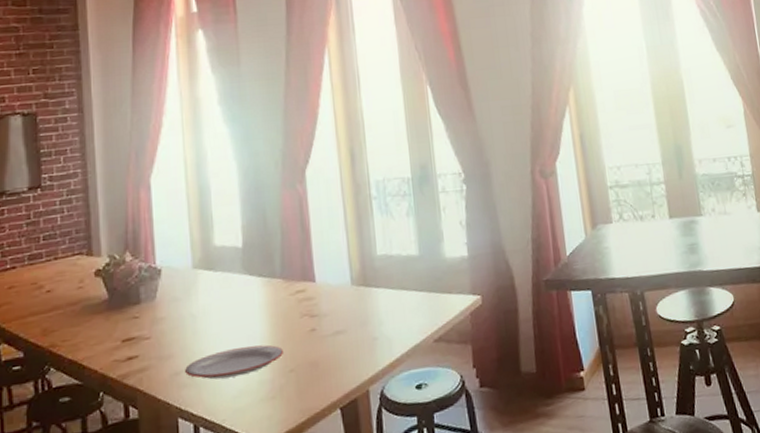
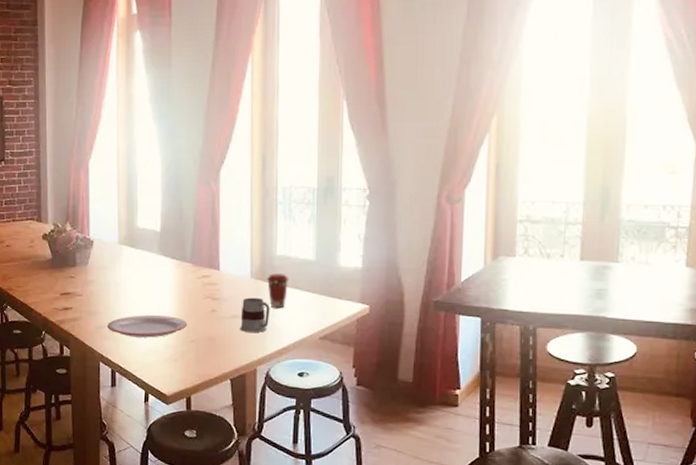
mug: none [344,306,377,349] -> present [240,297,270,332]
coffee cup: none [368,275,394,316] -> present [266,273,289,309]

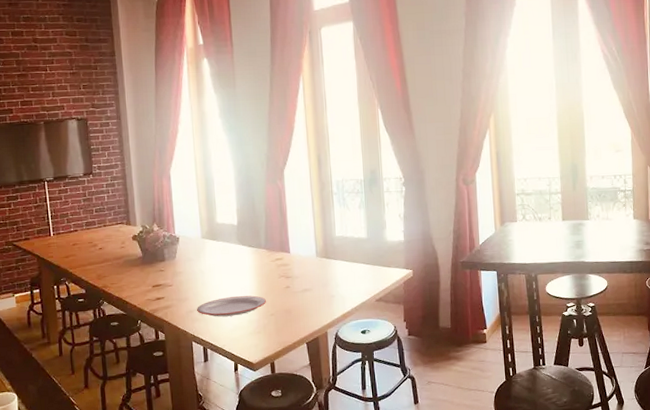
mug: present [240,297,270,332] -> none [310,272,335,302]
coffee cup: present [266,273,289,309] -> none [329,251,348,280]

